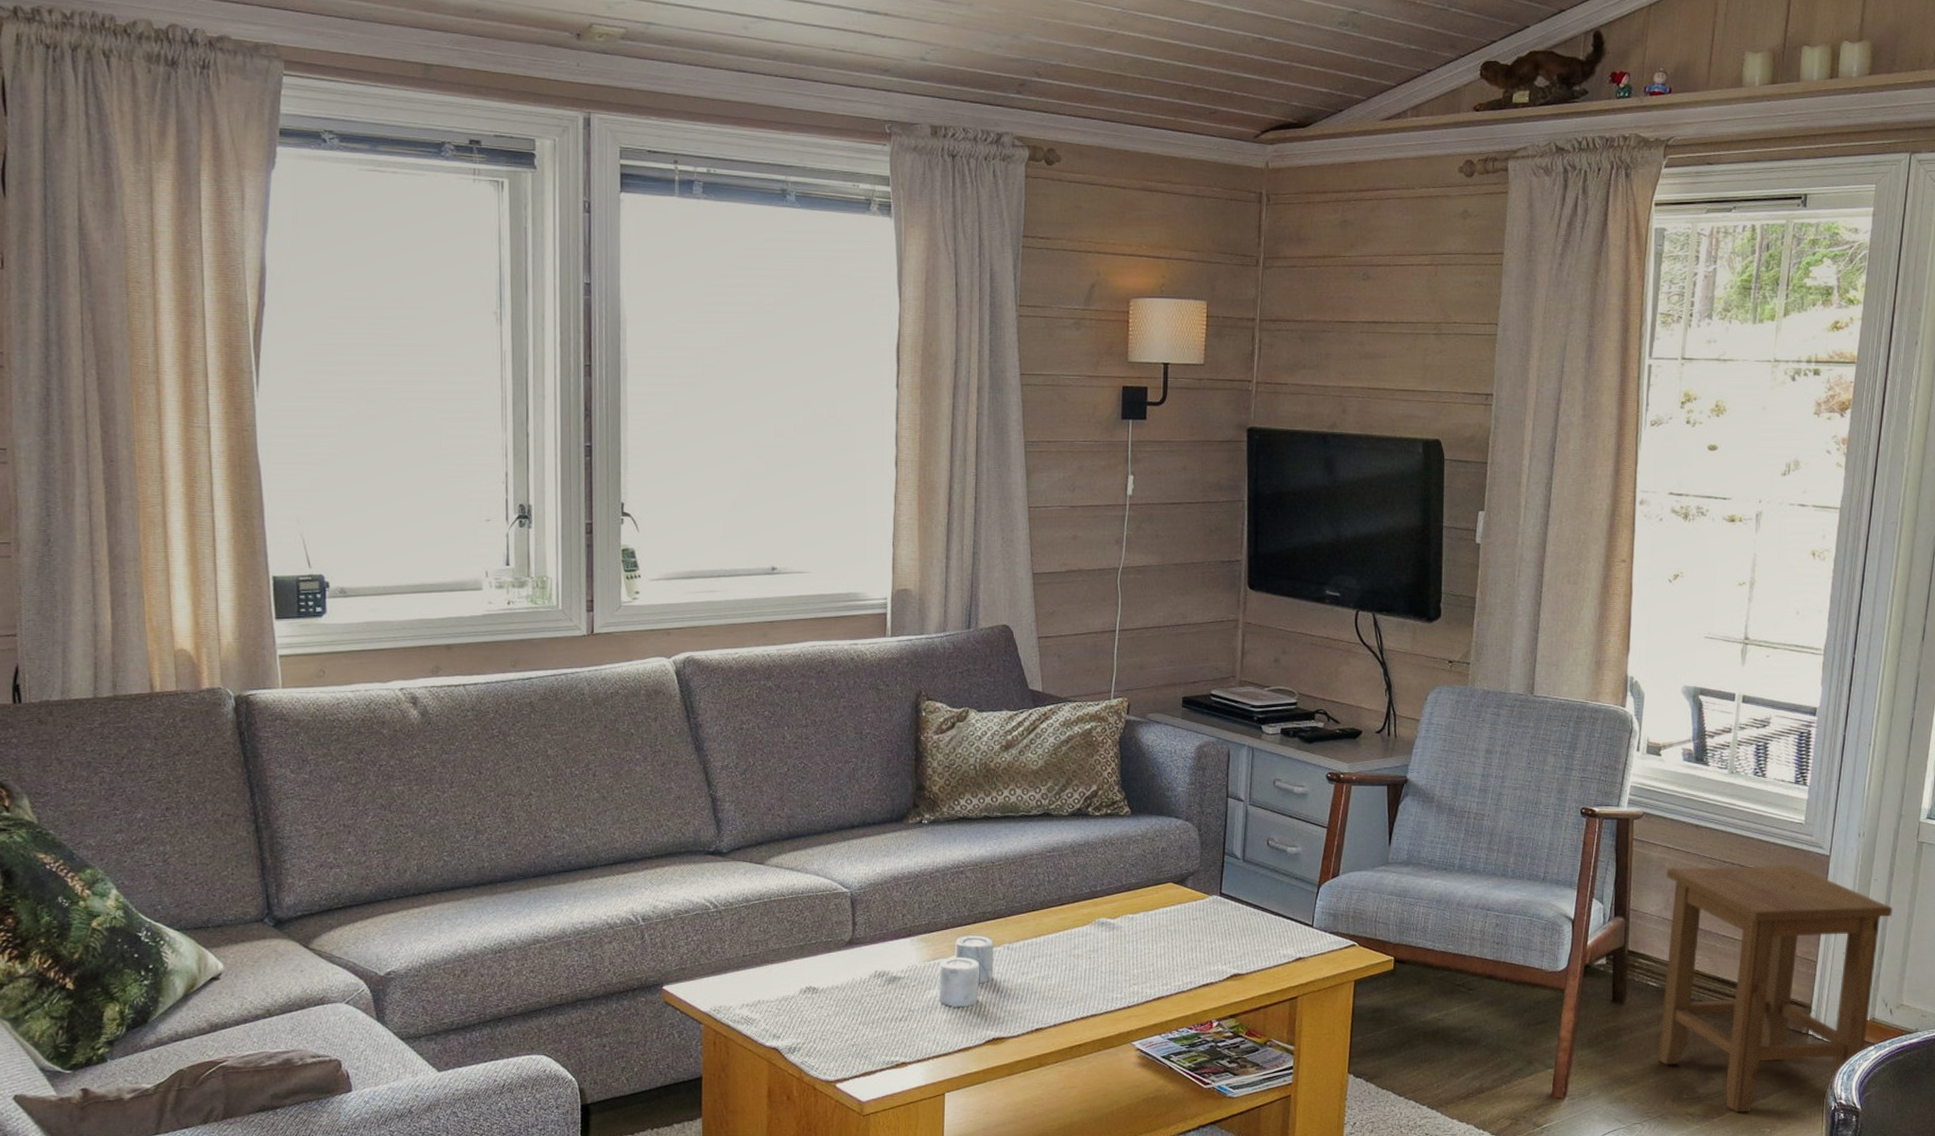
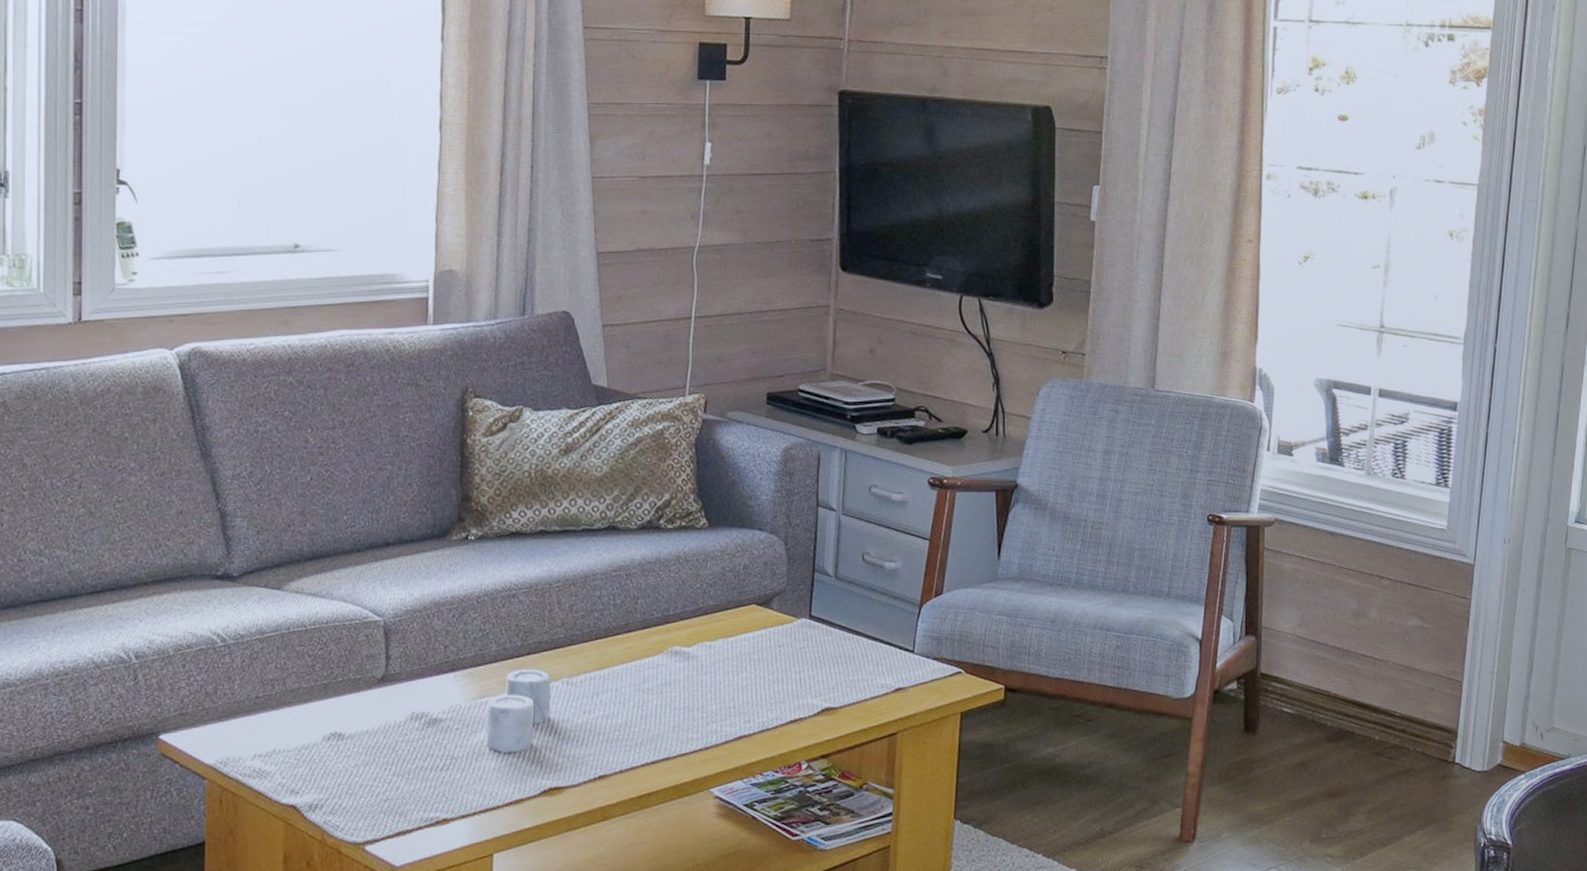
stool: present [1658,864,1892,1113] -> none [1294,575,1541,853]

